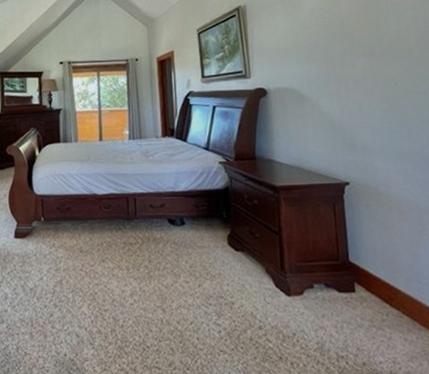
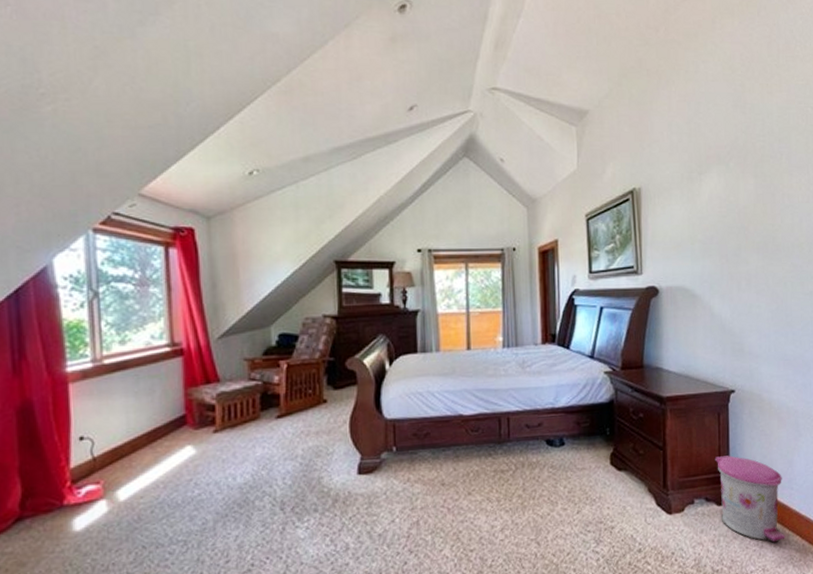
trash can: none [332,244,416,337] -> present [714,455,785,544]

